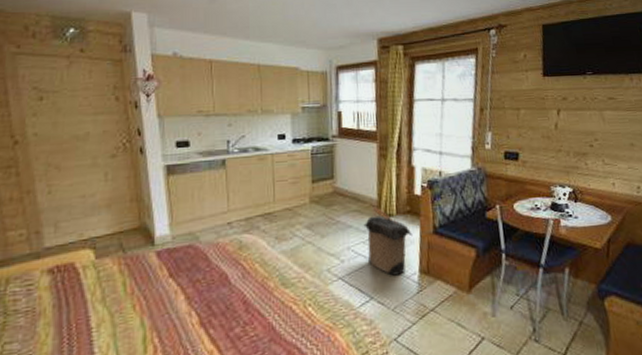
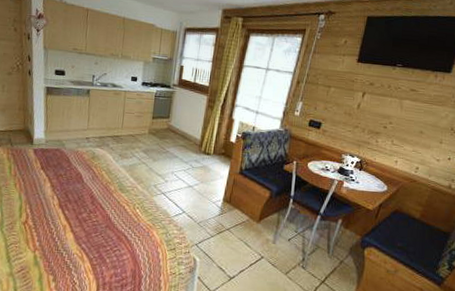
laundry hamper: present [363,208,413,276] -> none [186,146,223,200]

